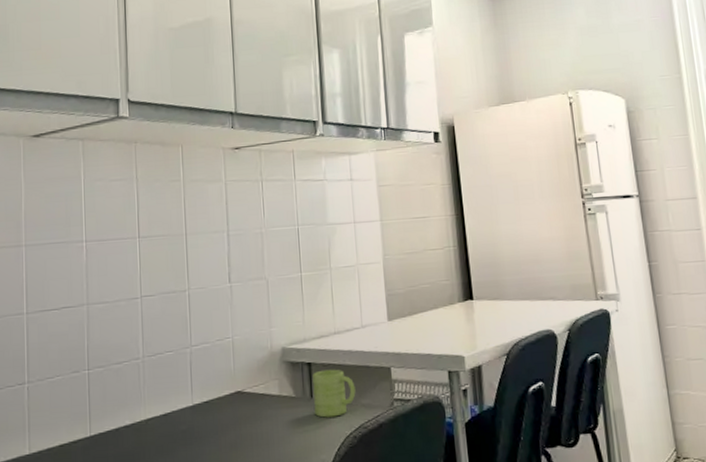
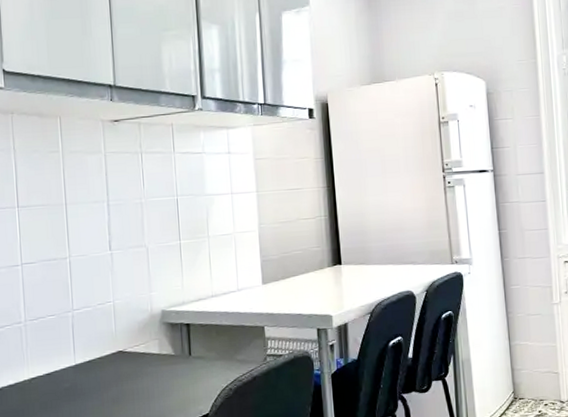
mug: present [312,369,356,418] -> none [191,329,232,373]

